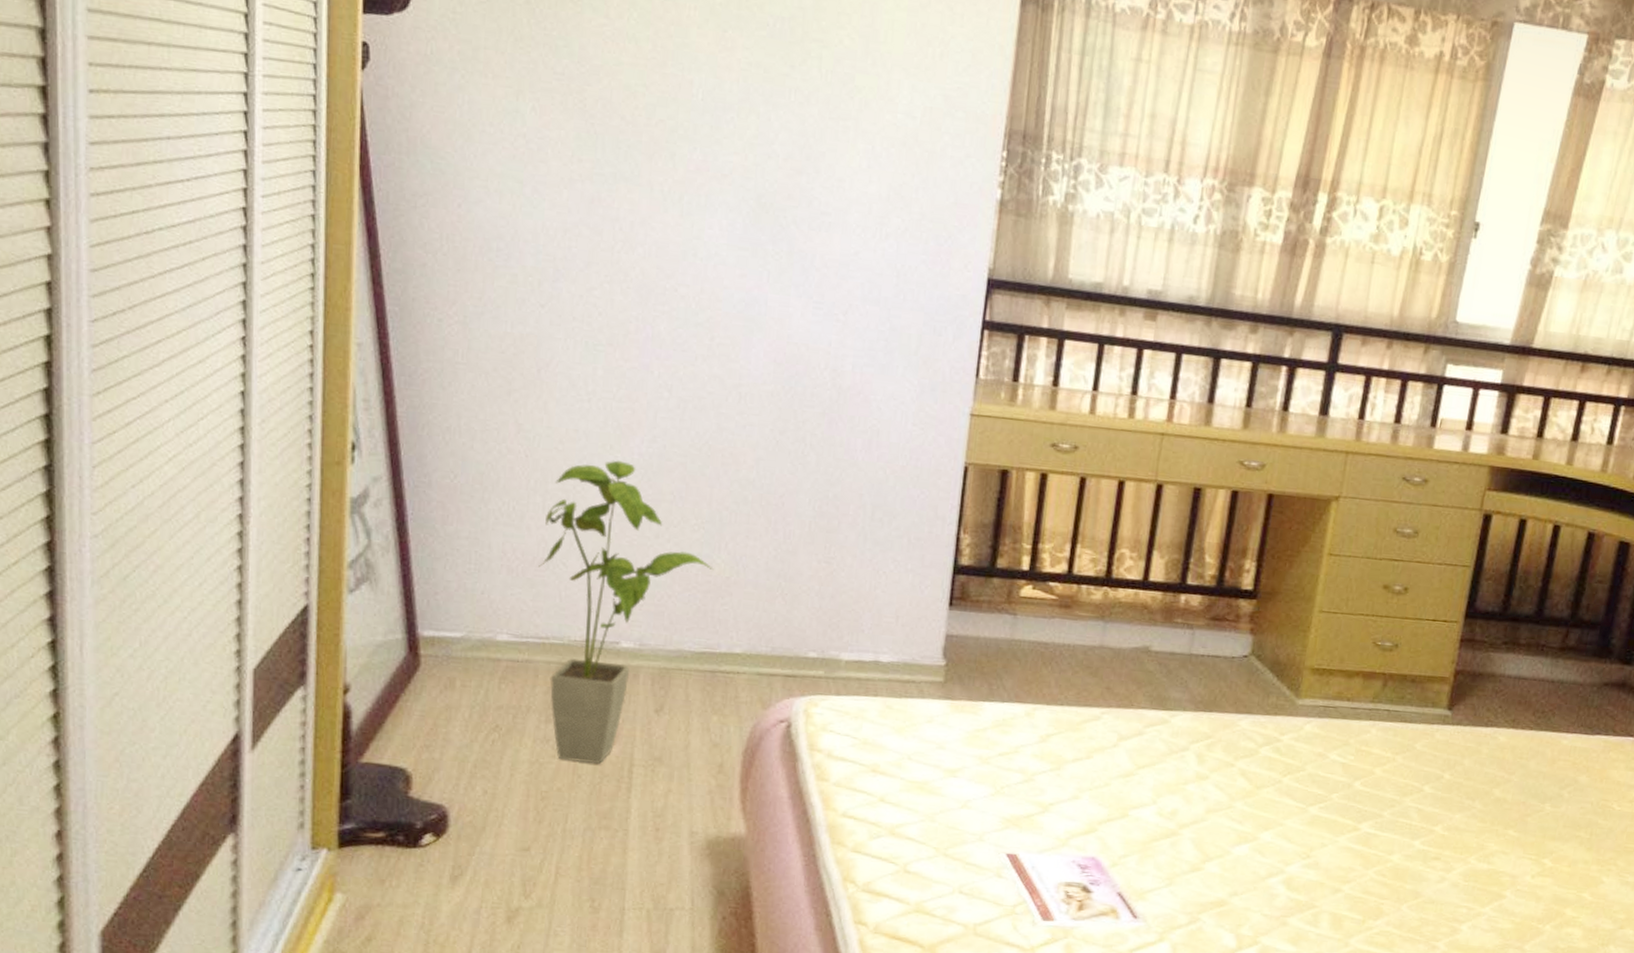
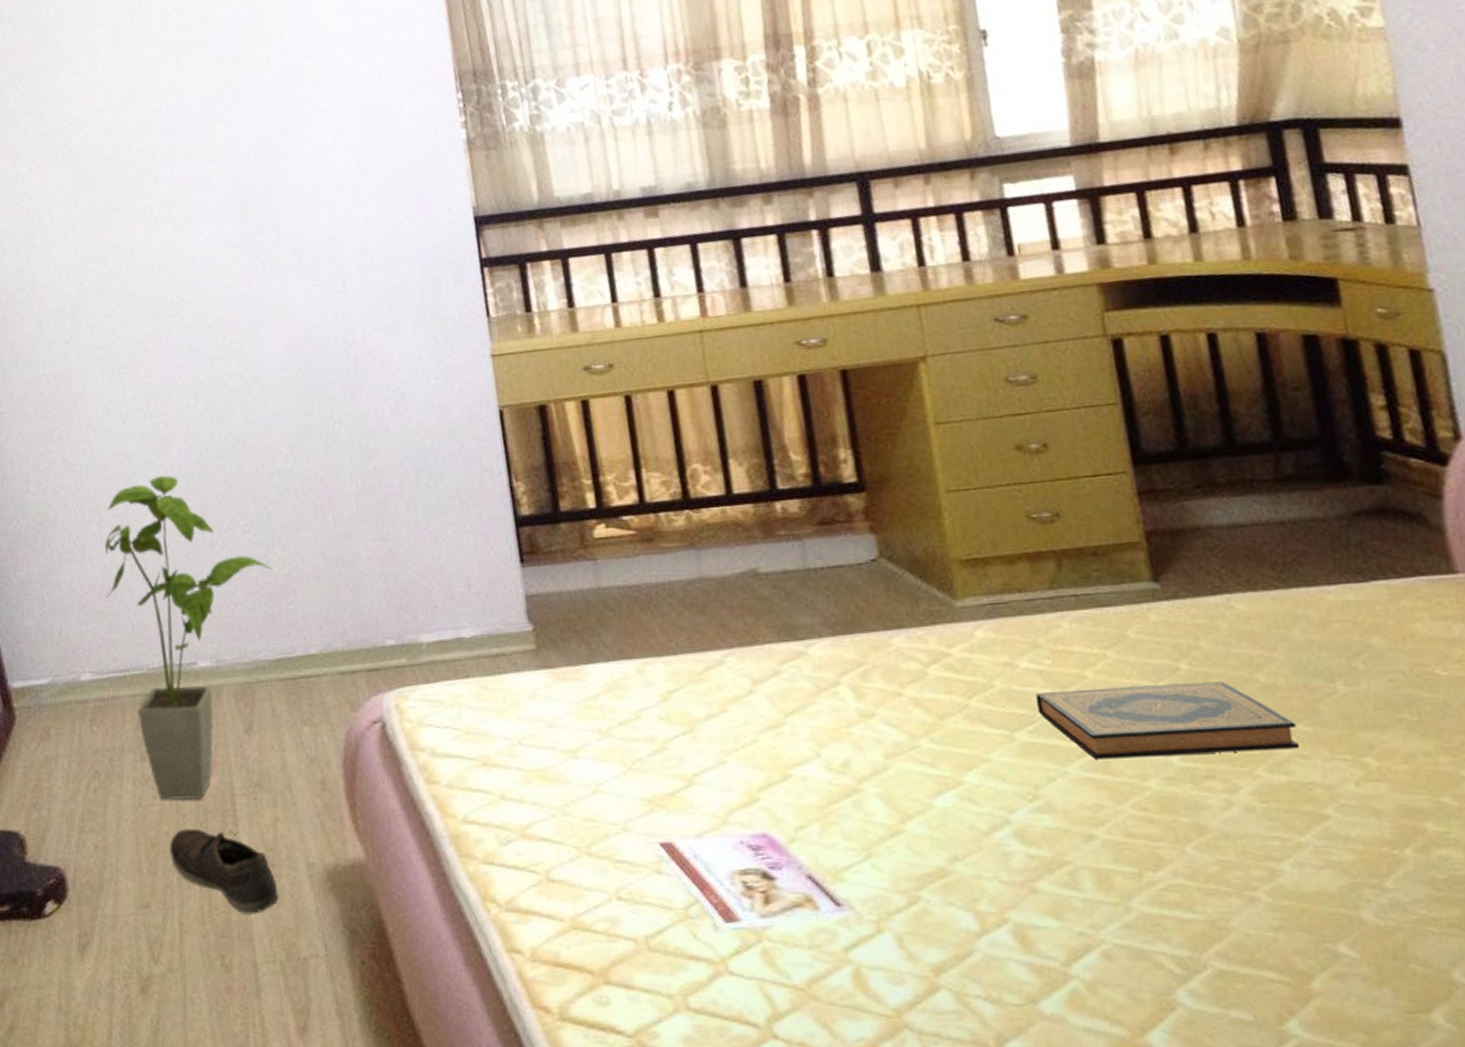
shoe: none [559,787,658,868] -> present [169,828,279,914]
hardback book: none [1332,780,1508,847] -> present [1035,681,1301,760]

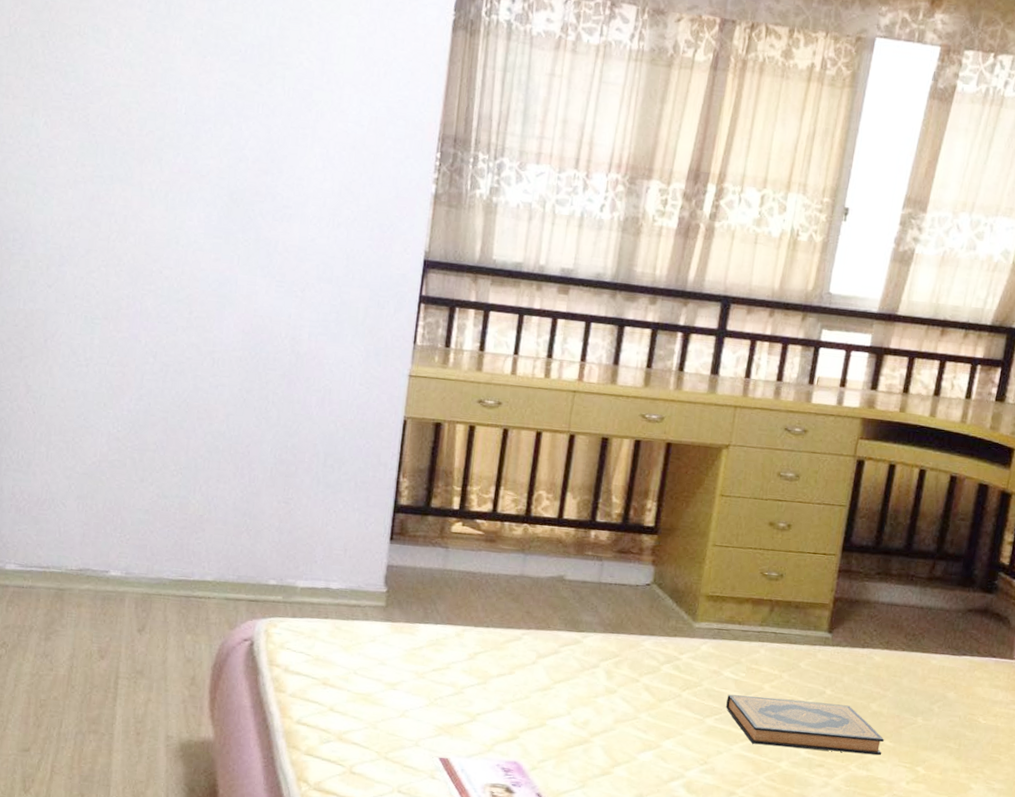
house plant: present [105,475,272,801] -> none [42,415,190,676]
shoe: present [169,828,279,914] -> none [55,696,139,767]

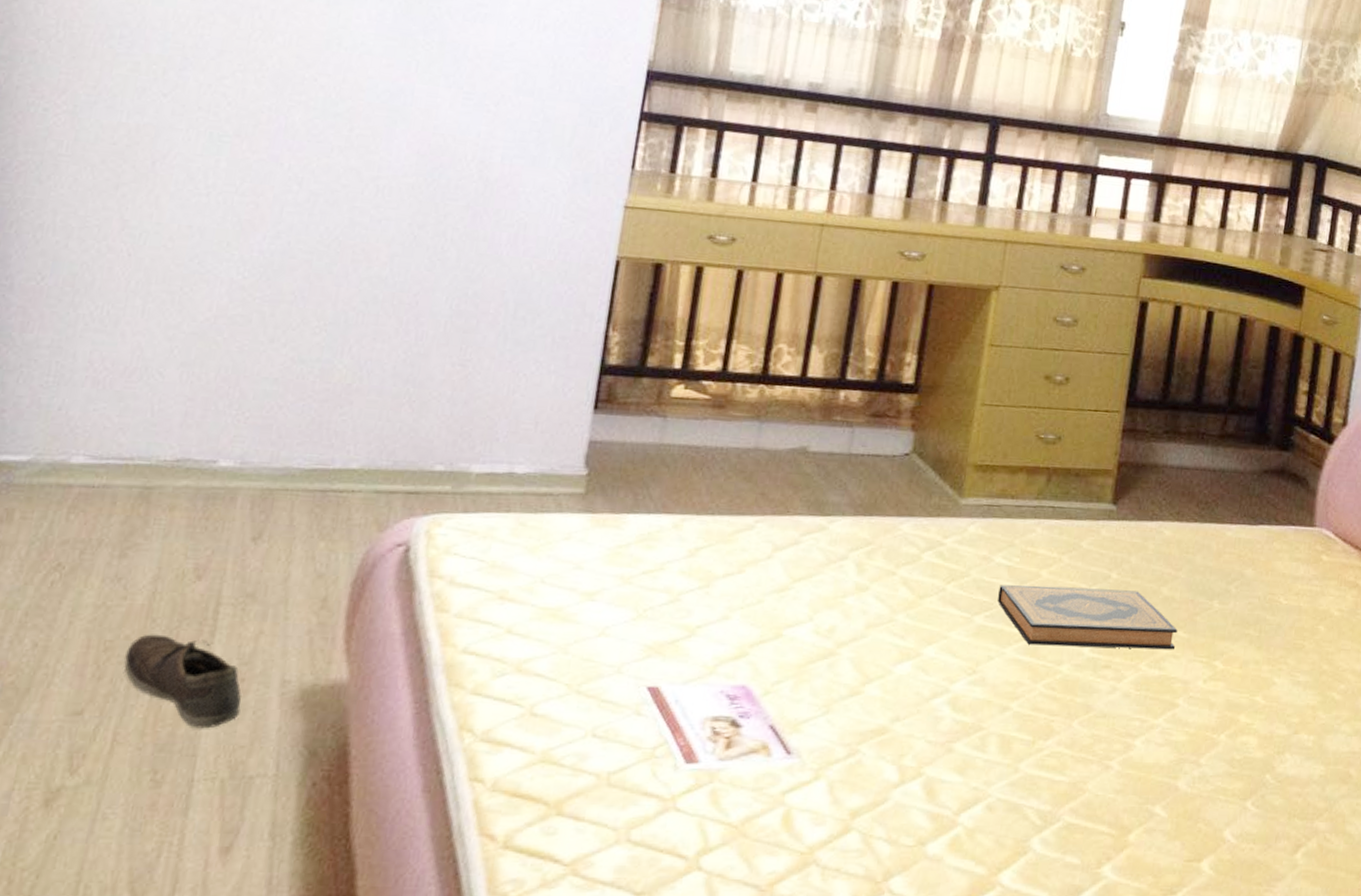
shoe: none [55,696,139,767] -> present [124,634,242,729]

